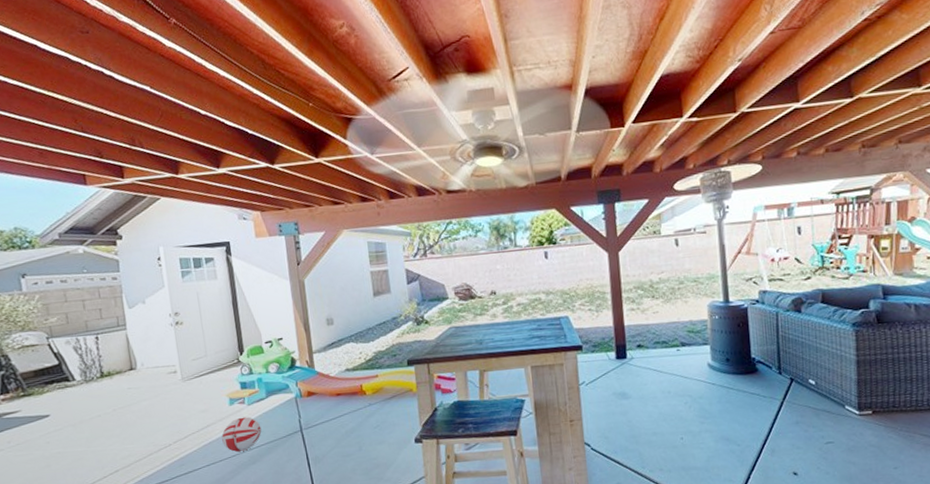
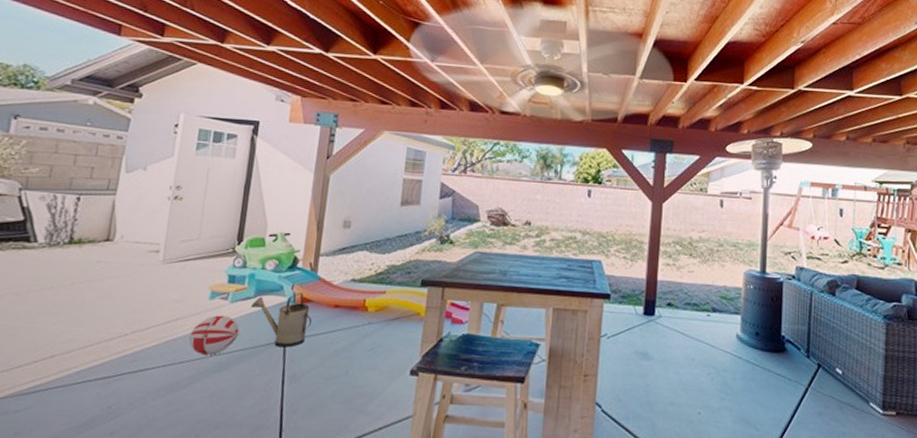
watering can: none [265,388,320,437] -> present [251,293,311,348]

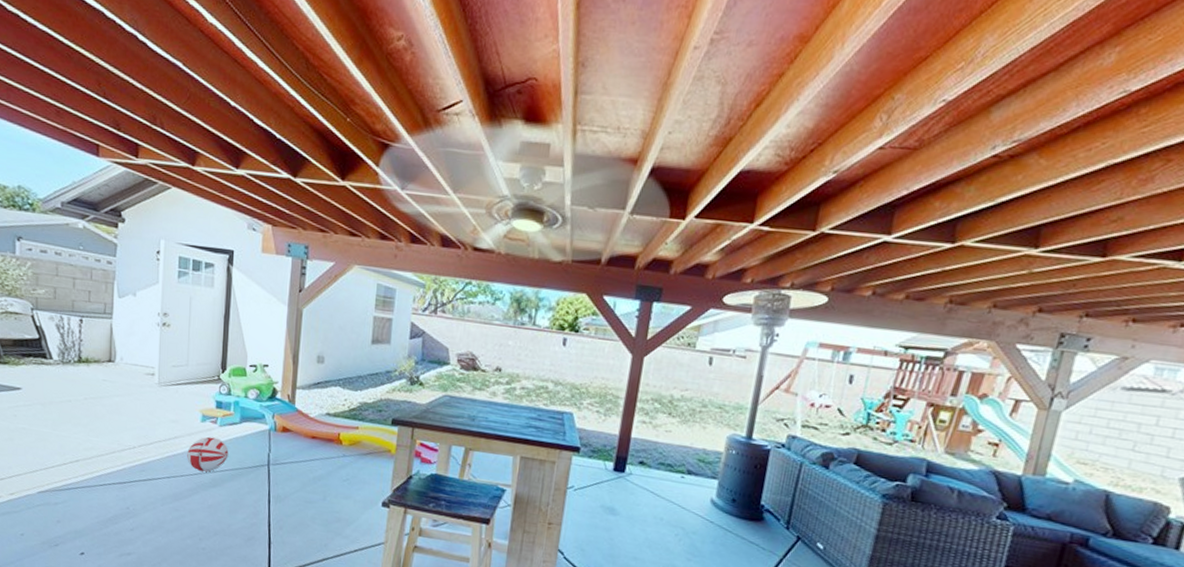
watering can: present [251,293,311,348] -> none [237,422,291,472]

